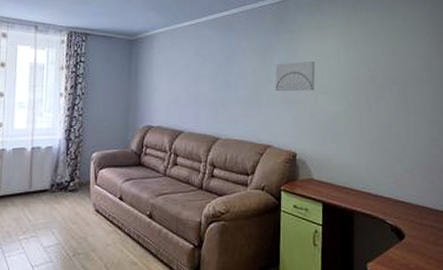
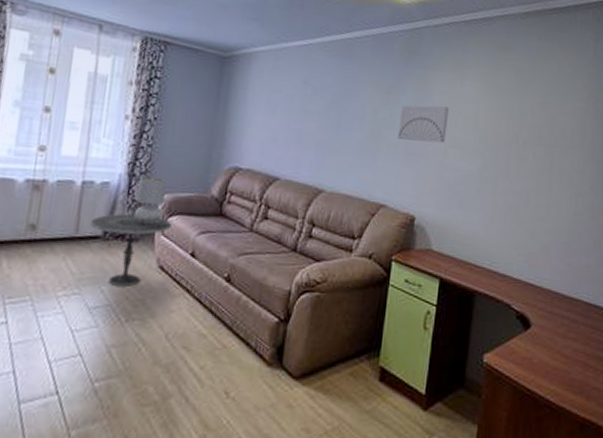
side table: none [40,170,102,228] -> present [90,213,172,286]
table lamp: none [72,139,96,177] -> present [133,176,166,225]

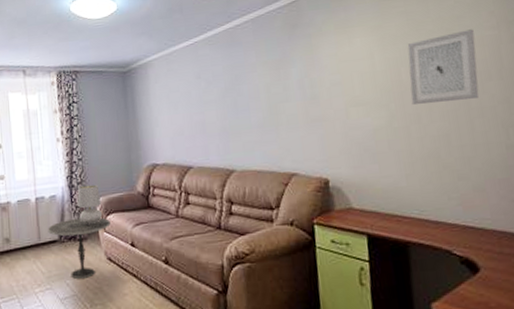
wall art: present [397,105,450,144] -> none [293,68,345,109]
wall art: none [504,97,568,164] -> present [407,29,479,105]

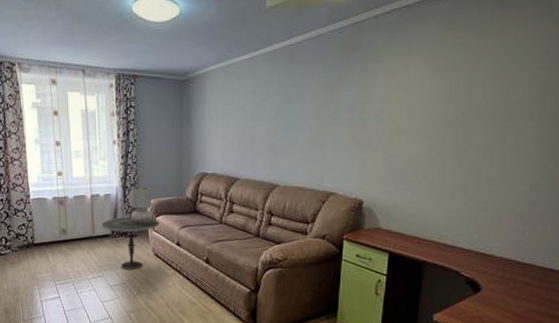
wall art: present [407,29,479,105] -> none [452,68,526,139]

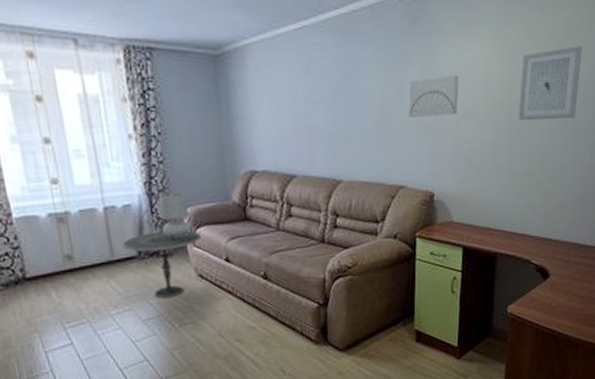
wall art: none [343,96,394,132] -> present [408,76,460,117]
wall art: none [452,68,526,139] -> present [518,46,582,121]

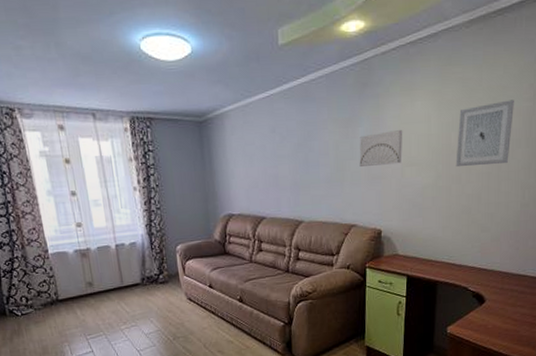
side table: present [122,230,201,298] -> none [129,262,190,317]
table lamp: present [158,192,192,239] -> none [157,232,183,270]

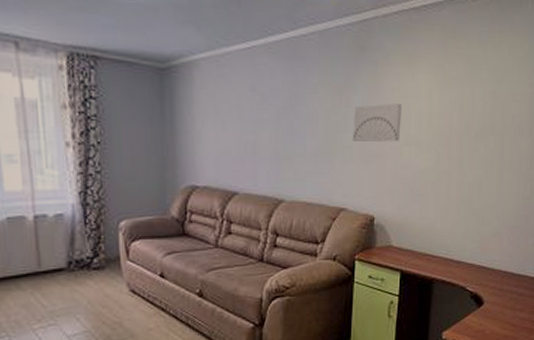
wall art: present [455,100,514,167] -> none [457,83,518,152]

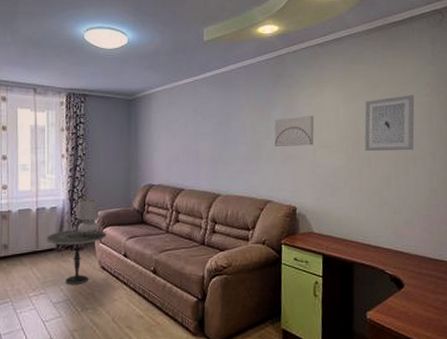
side table: none [51,243,136,313] -> present [46,229,106,285]
table lamp: none [92,204,127,252] -> present [76,199,100,236]
wall art: none [457,83,518,152] -> present [364,95,415,152]

